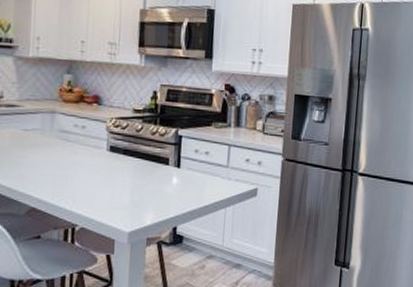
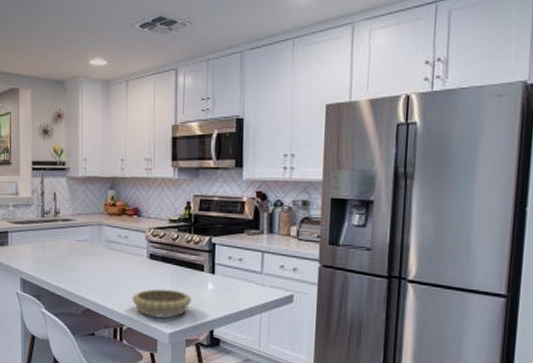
decorative bowl: none [87,184,155,215] -> present [132,289,192,317]

